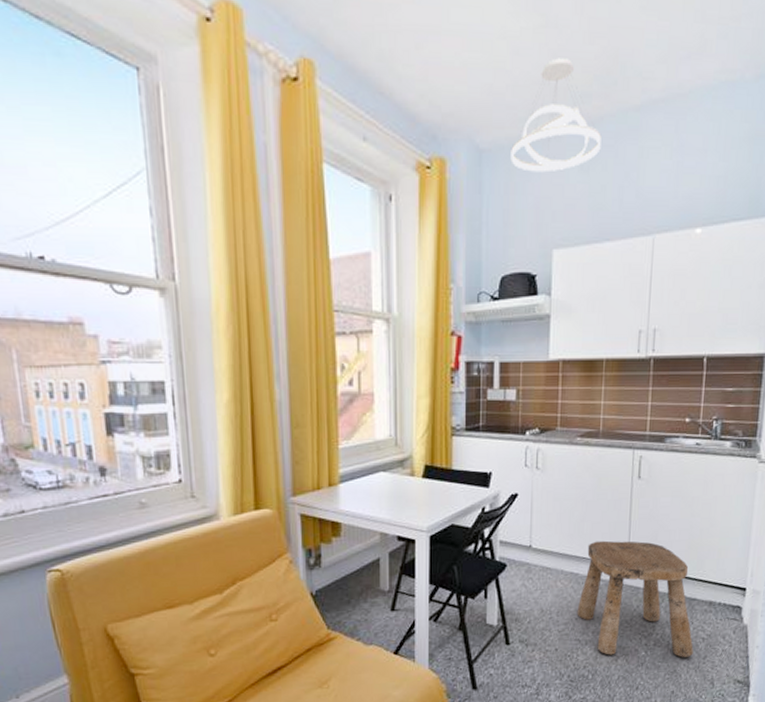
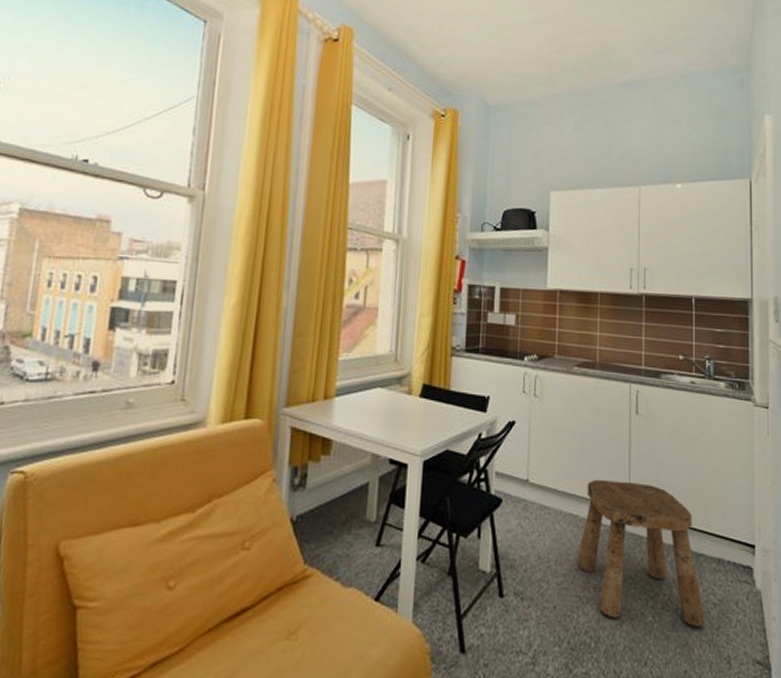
pendant light: present [510,58,601,173] -> none [514,43,592,128]

